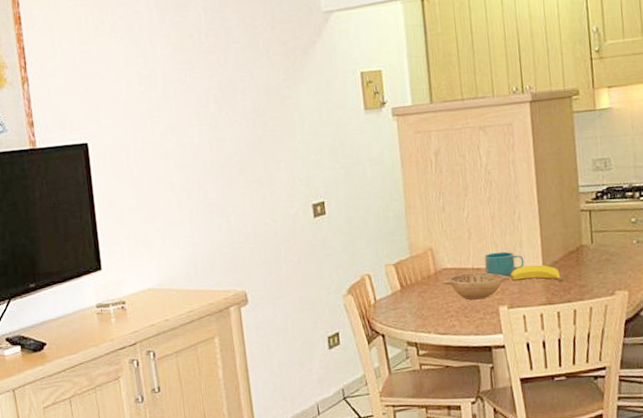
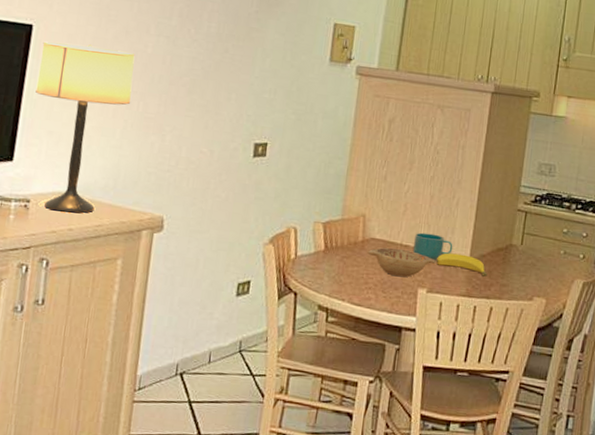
table lamp: none [100,147,191,307] -> present [35,41,135,214]

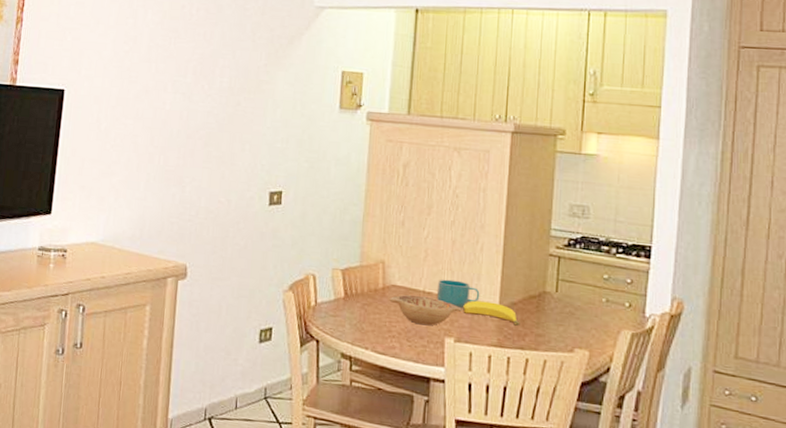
table lamp: present [35,41,135,214] -> none [68,104,155,262]

